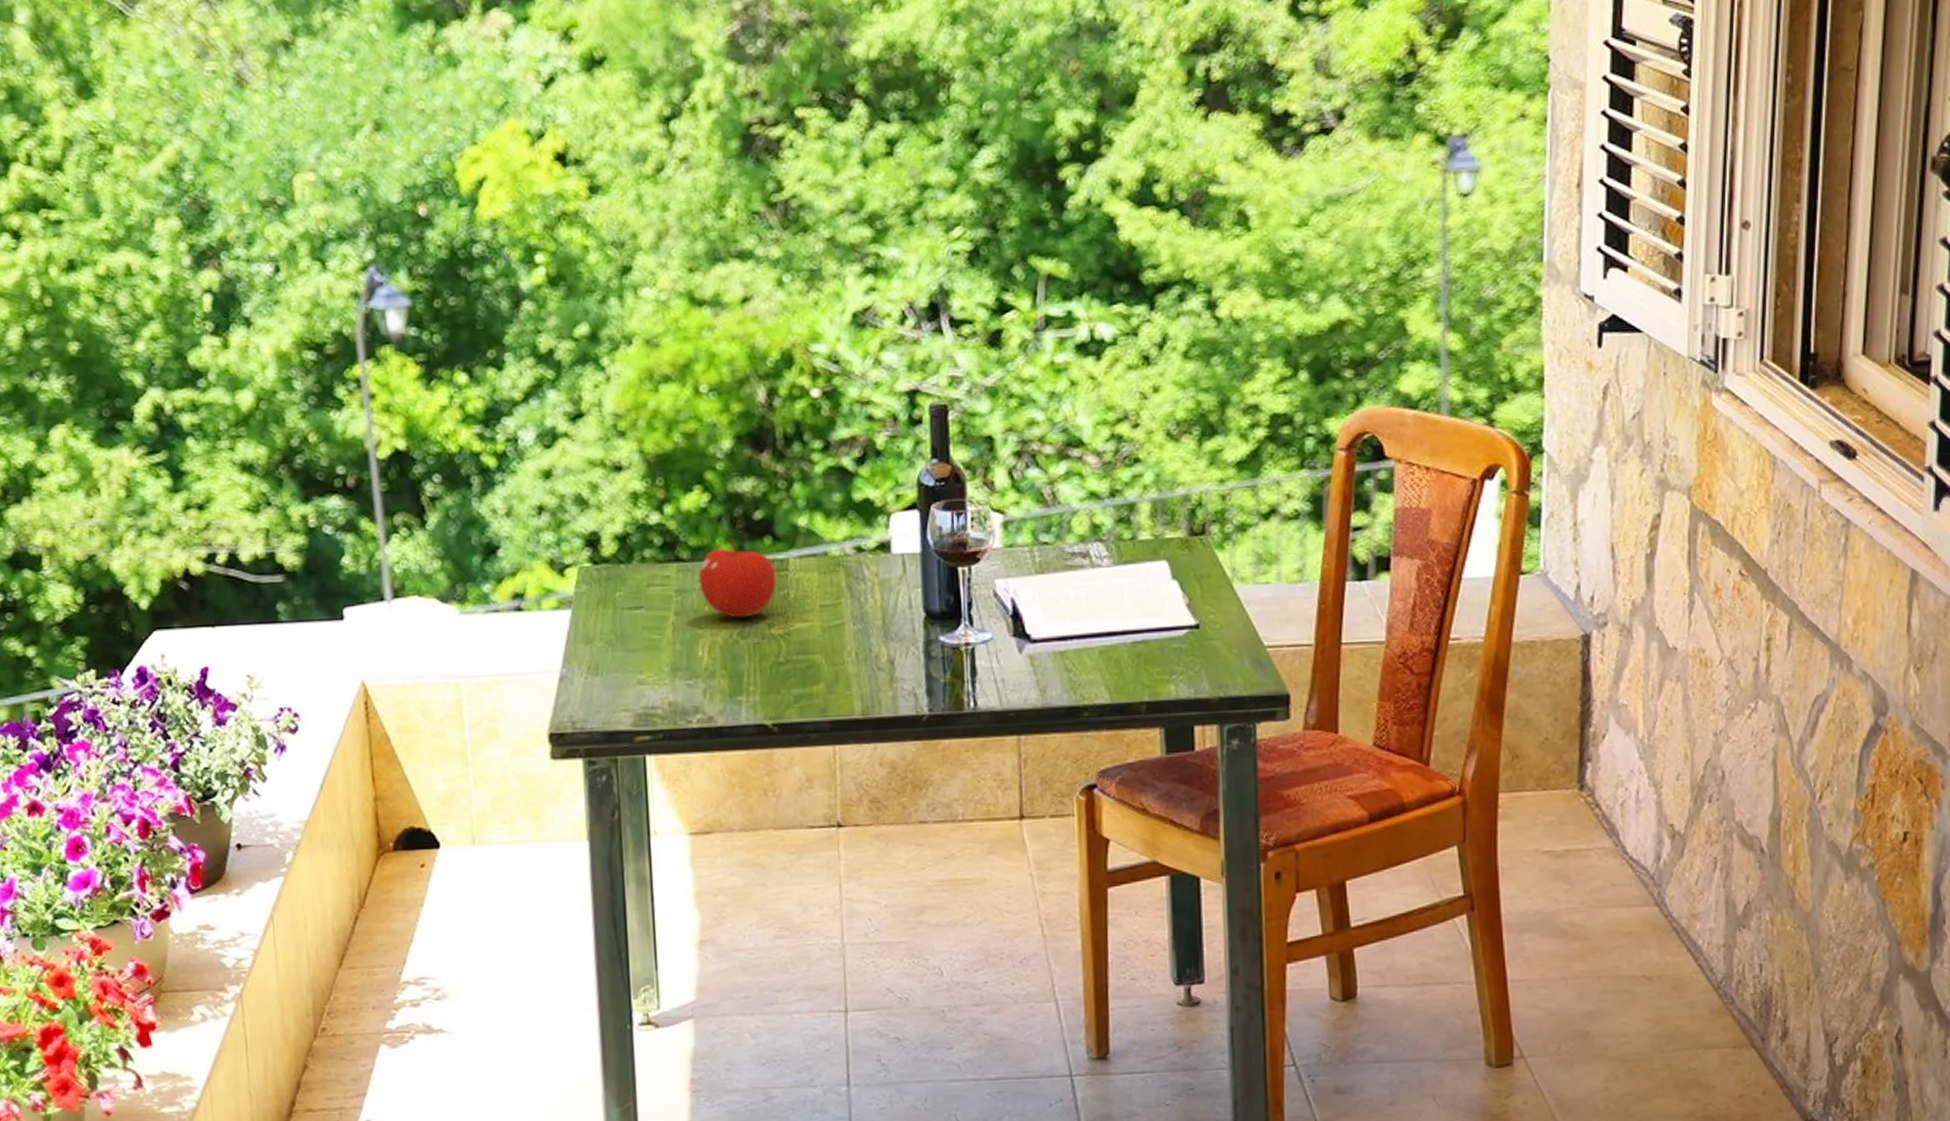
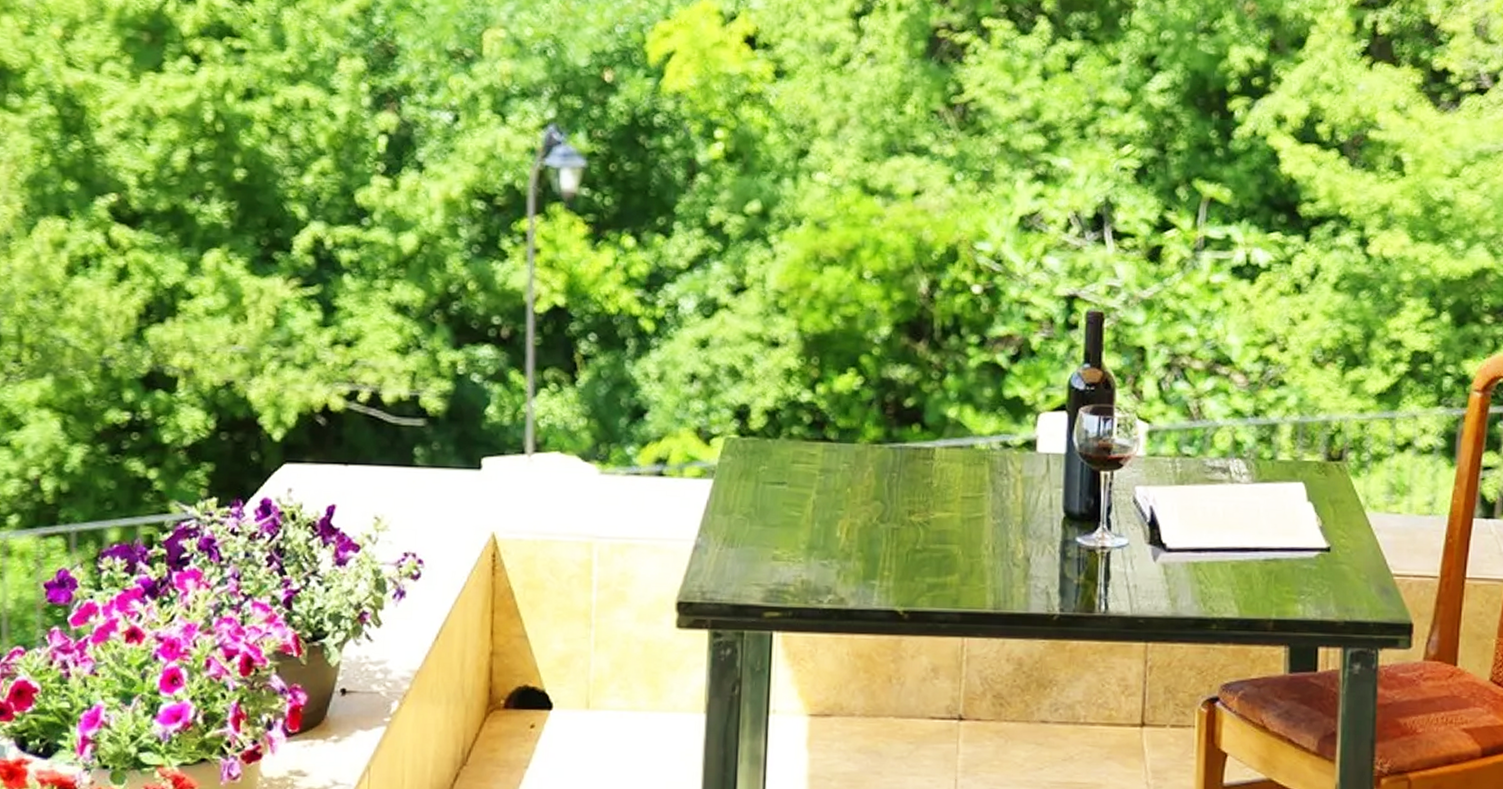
fruit: present [698,538,777,618] -> none [843,422,921,503]

